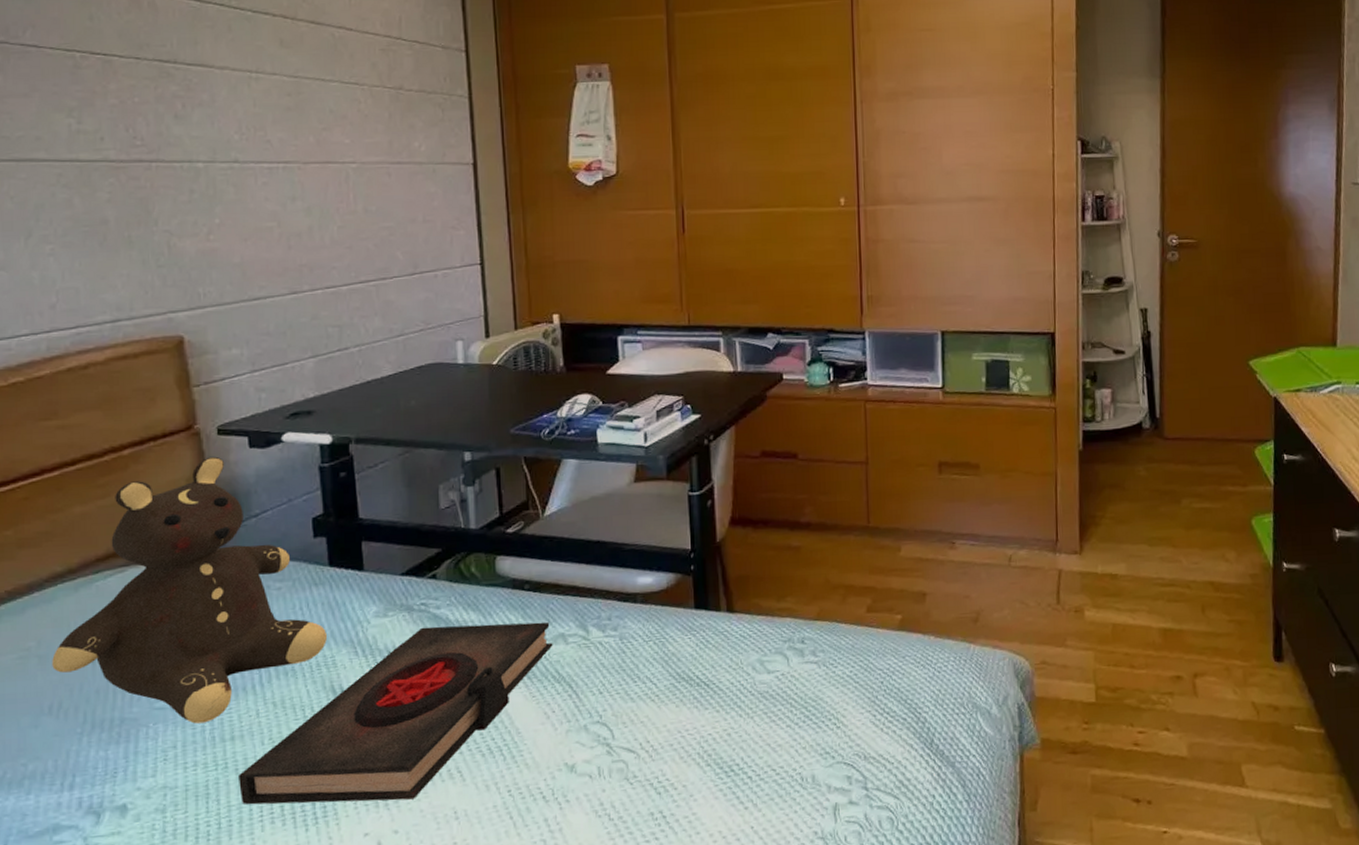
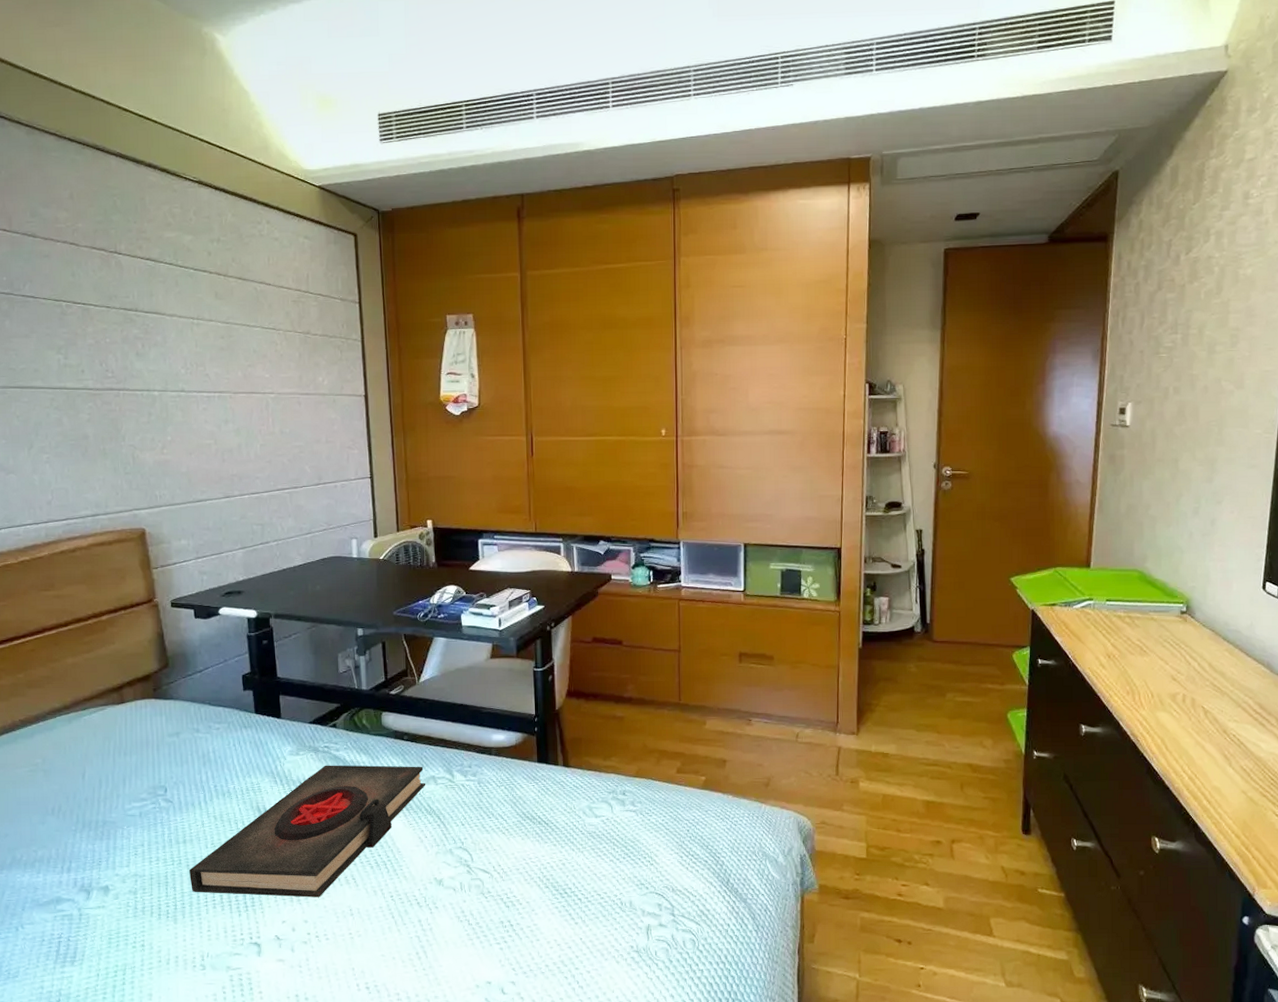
teddy bear: present [52,456,327,724] -> none [53,624,254,829]

